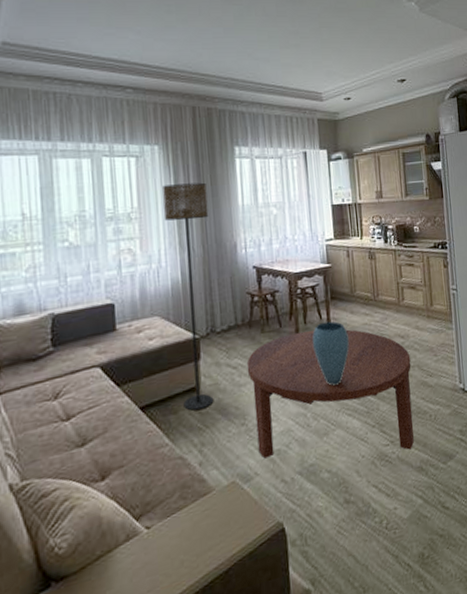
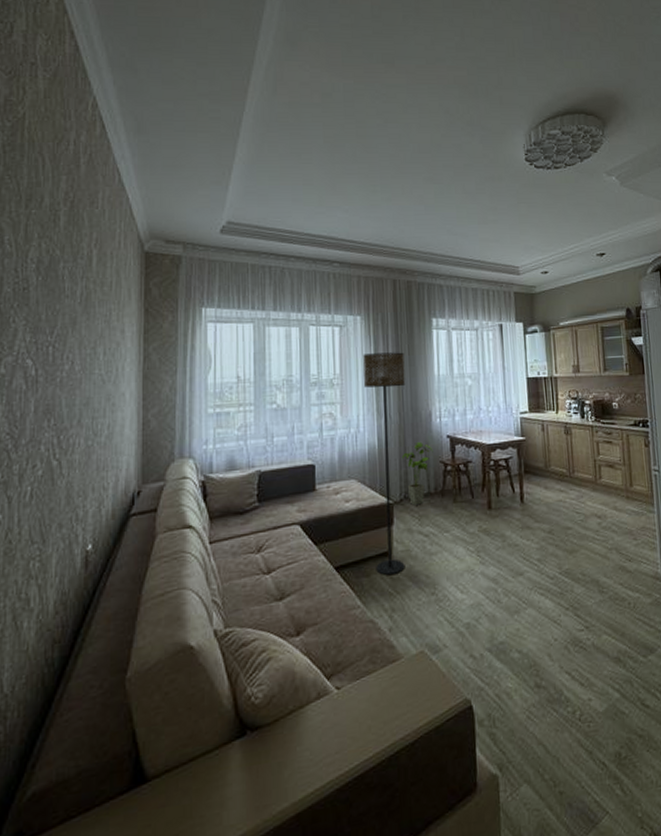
house plant: none [208,273,240,339] -> present [402,441,433,506]
coffee table: present [246,329,414,459] -> none [438,503,611,638]
vase: present [312,321,349,386] -> none [505,495,543,562]

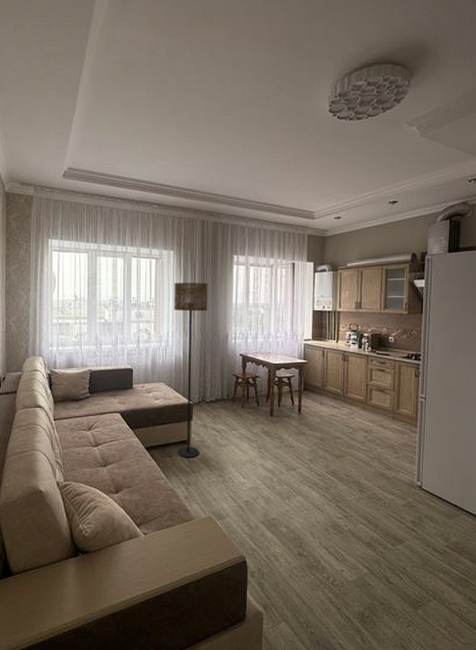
house plant: present [402,441,433,506] -> none [202,357,228,407]

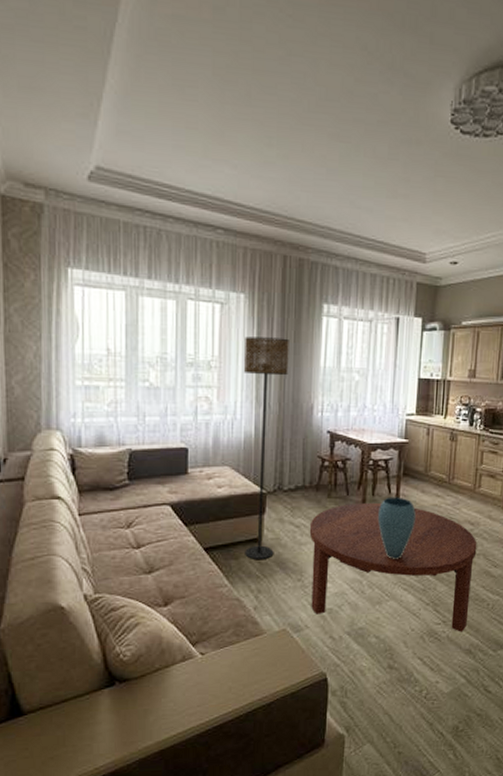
coffee table: none [228,412,372,527] -> present [309,502,477,632]
vase: none [284,408,316,460] -> present [378,497,416,559]

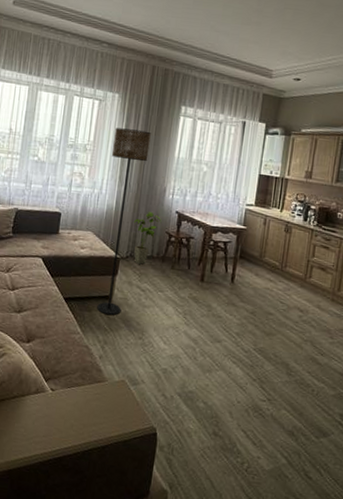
house plant: none [279,434,312,497] -> present [134,211,162,265]
coffee table: present [309,502,477,632] -> none [148,276,305,413]
vase: present [378,497,416,559] -> none [214,275,249,333]

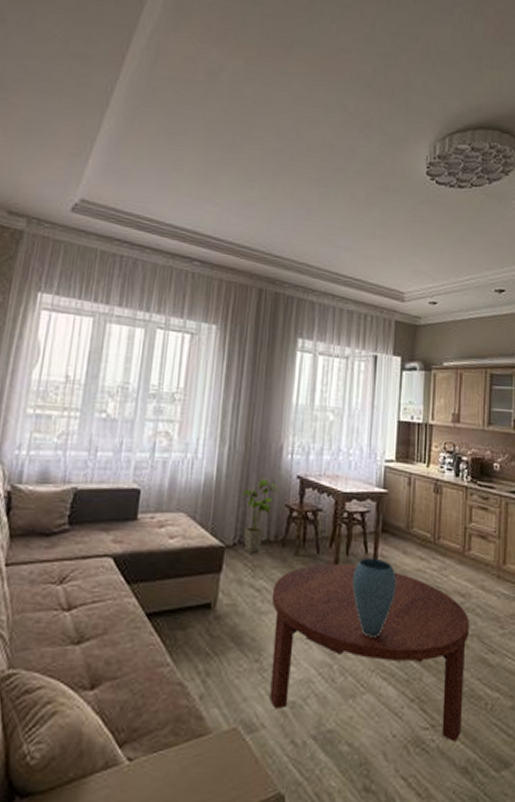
floor lamp: present [97,127,151,315] -> none [194,369,260,631]
coffee table: none [148,276,305,413] -> present [269,563,470,742]
vase: none [214,275,249,333] -> present [353,557,396,637]

